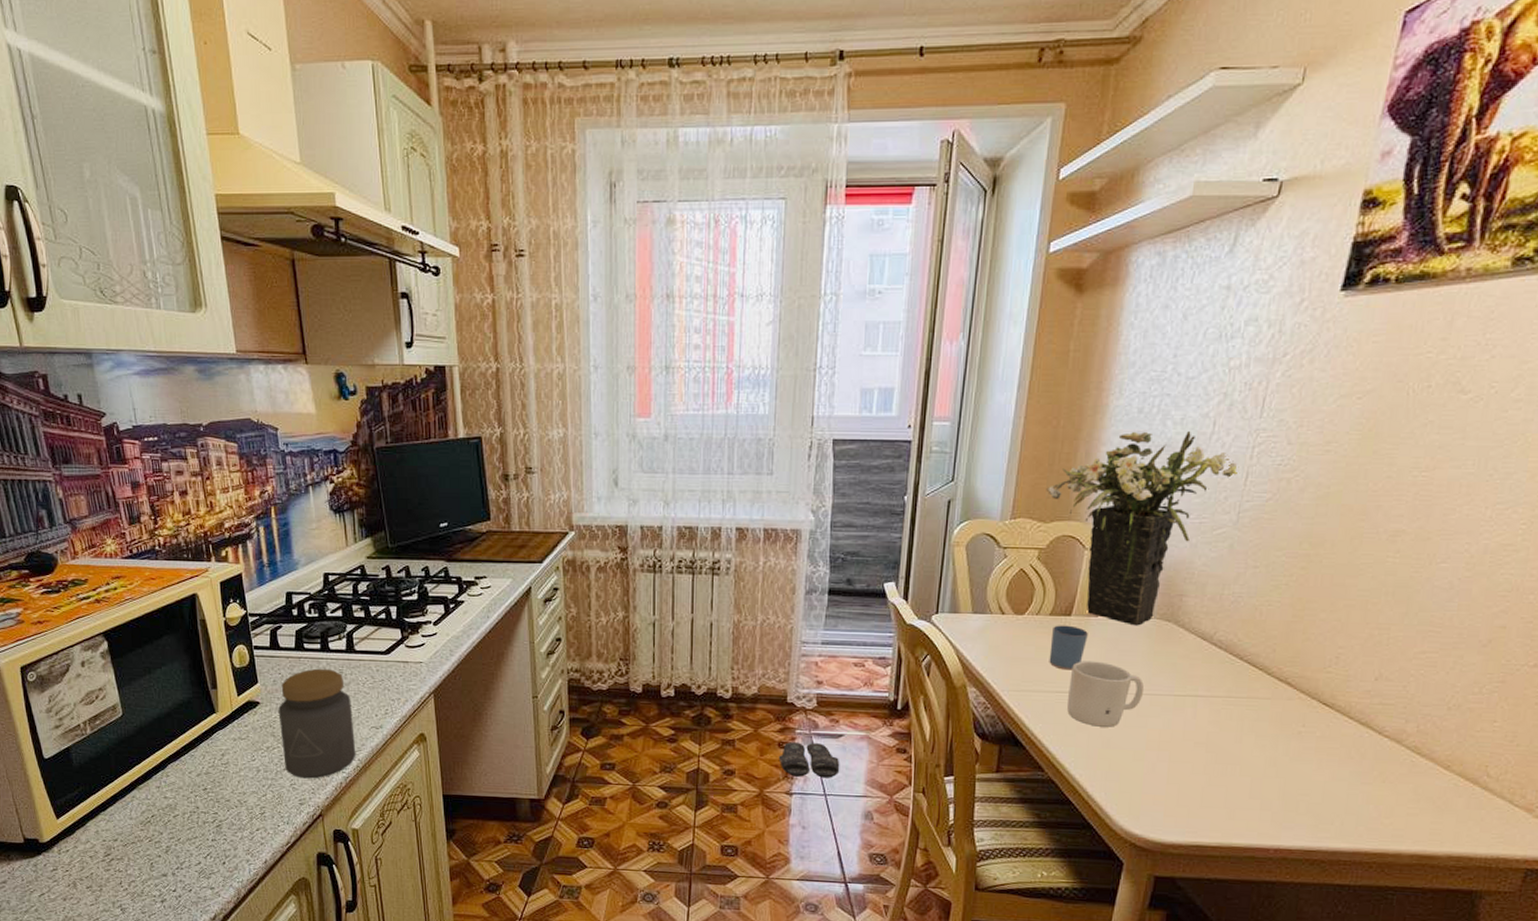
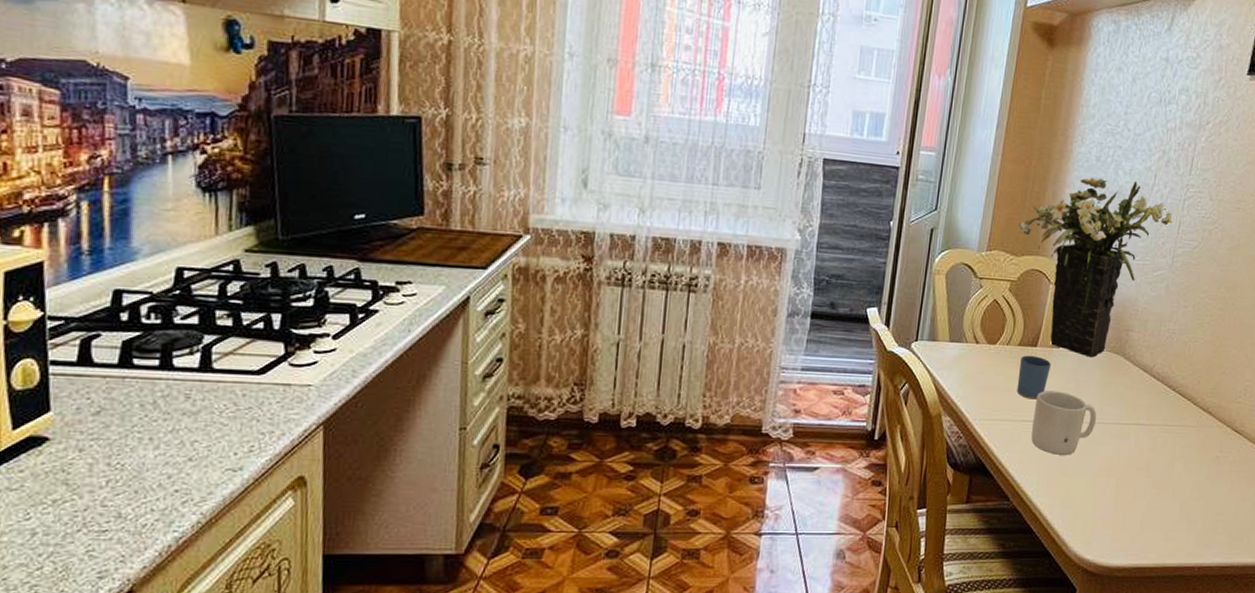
jar: present [278,668,356,779] -> none [78,392,199,542]
slippers: present [778,742,840,778] -> none [749,477,814,515]

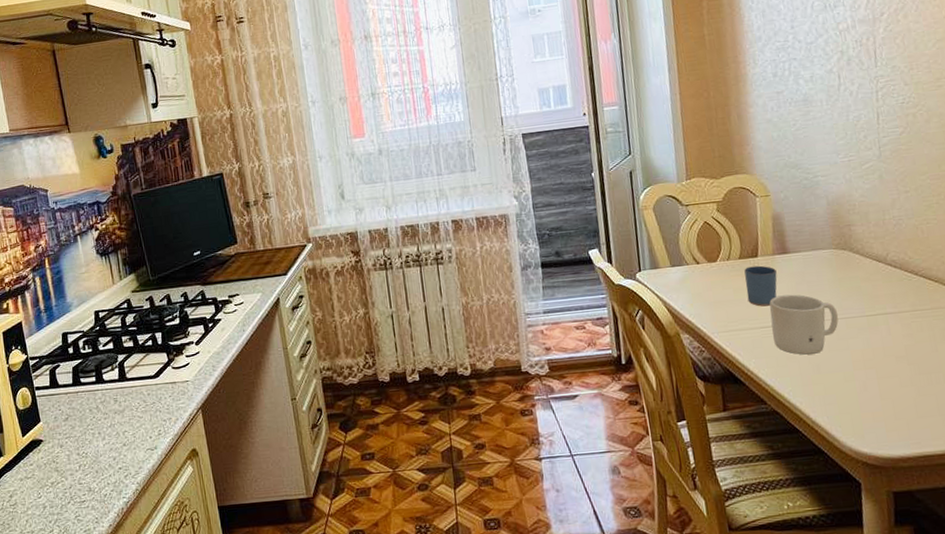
flower arrangement: present [1018,178,1174,358] -> none [711,86,870,258]

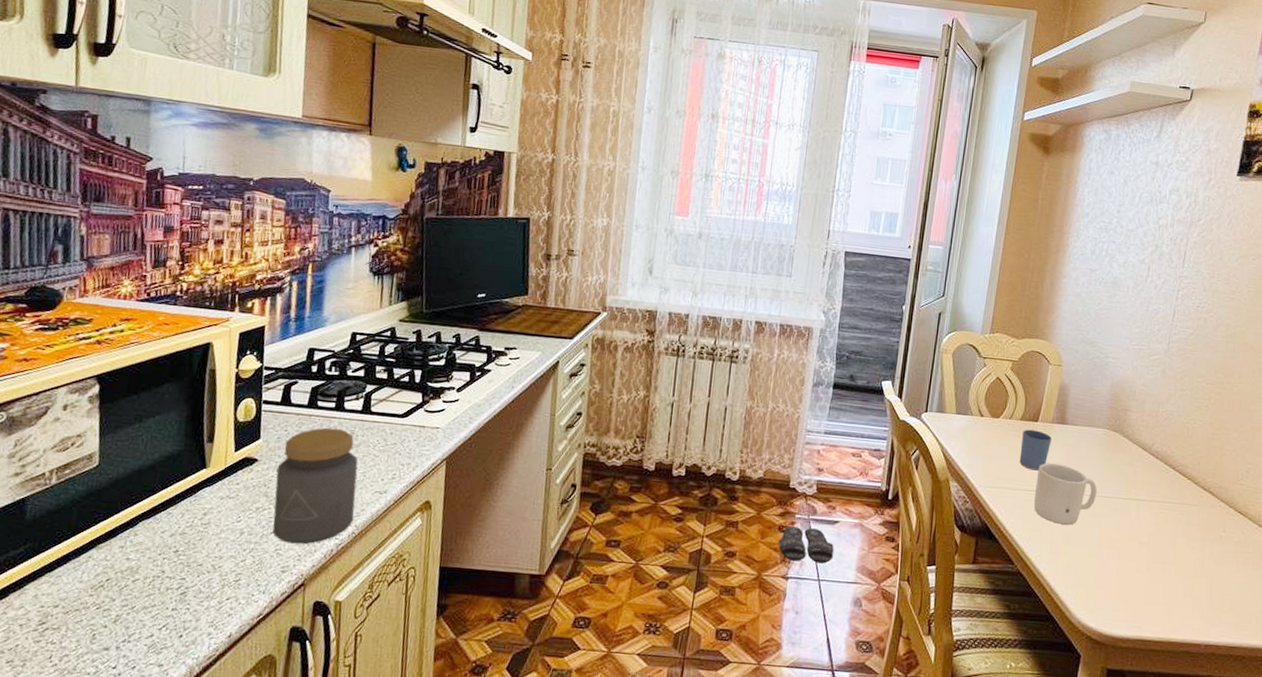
jar: none [60,399,135,509] -> present [272,427,358,544]
slippers: none [523,406,581,442] -> present [778,526,834,564]

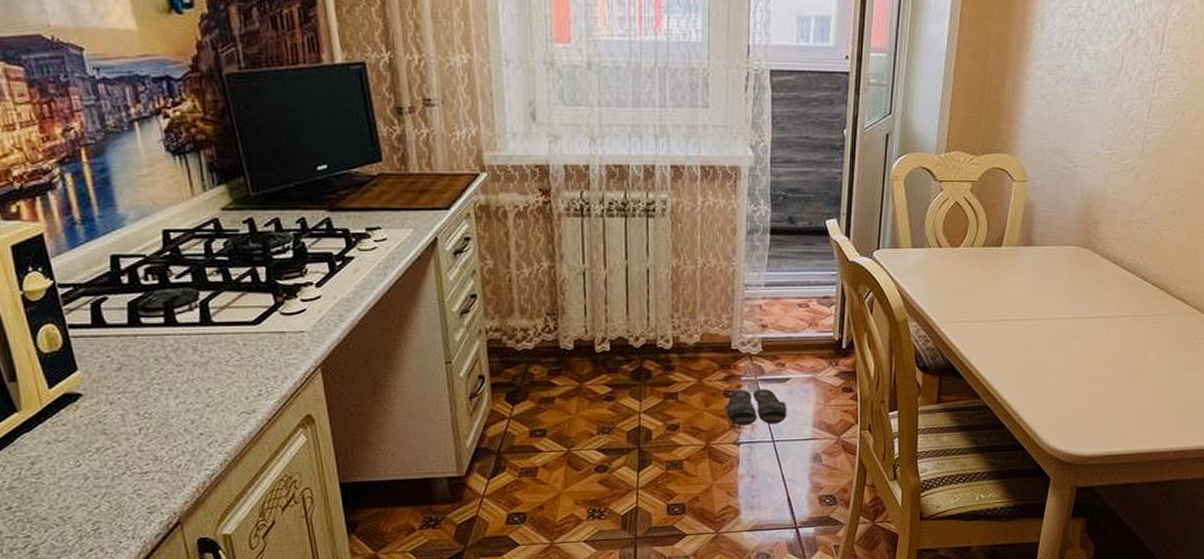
jar: present [272,427,358,544] -> none [109,346,223,482]
mug: present [1019,429,1052,471] -> none [983,256,1017,299]
mug: present [1033,463,1097,525] -> none [999,289,1066,352]

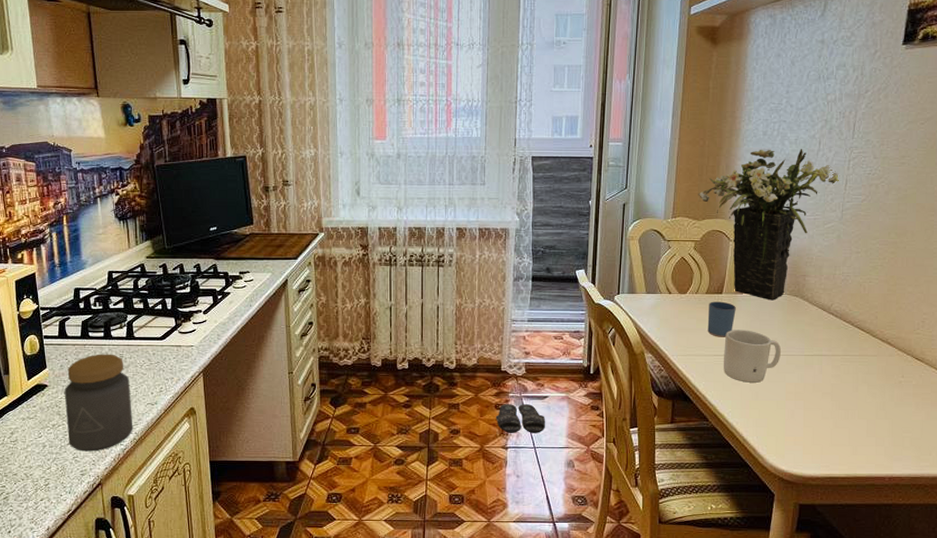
jar: none [109,346,223,482] -> present [64,354,133,452]
flower arrangement: none [977,66,1144,254] -> present [698,149,840,301]
mug: none [983,256,1017,299] -> present [707,301,736,337]
mug: none [999,289,1066,352] -> present [723,330,781,383]

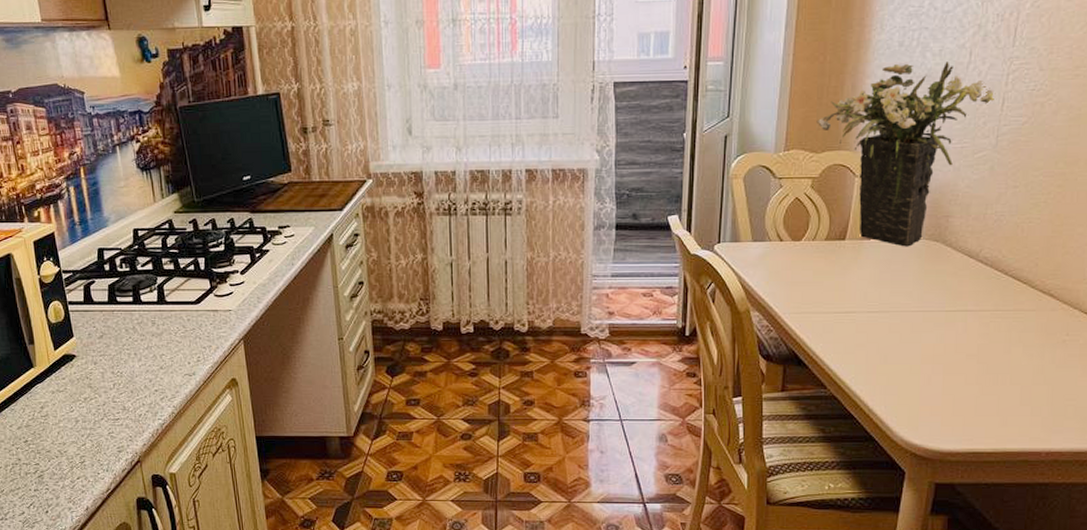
jar: present [64,354,133,452] -> none [94,320,171,427]
slippers: present [495,404,546,433] -> none [575,371,634,404]
mug: present [707,301,736,337] -> none [826,249,862,291]
mug: present [723,330,781,383] -> none [845,282,916,344]

